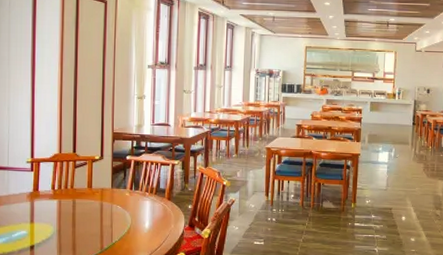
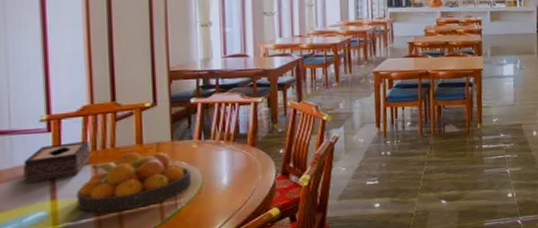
tissue box: none [15,181,57,209] -> present [24,141,90,184]
fruit bowl: none [46,193,124,238] -> present [76,152,192,213]

